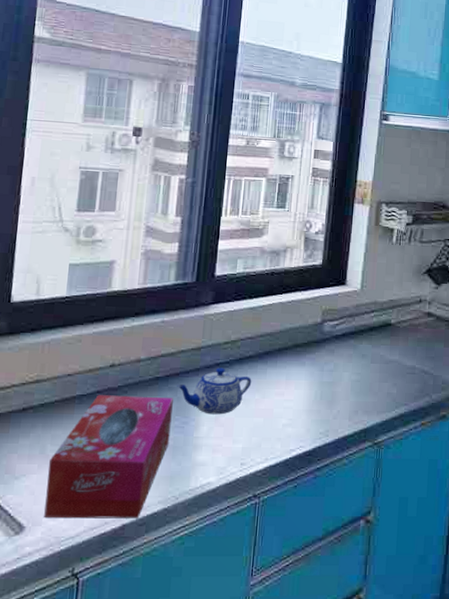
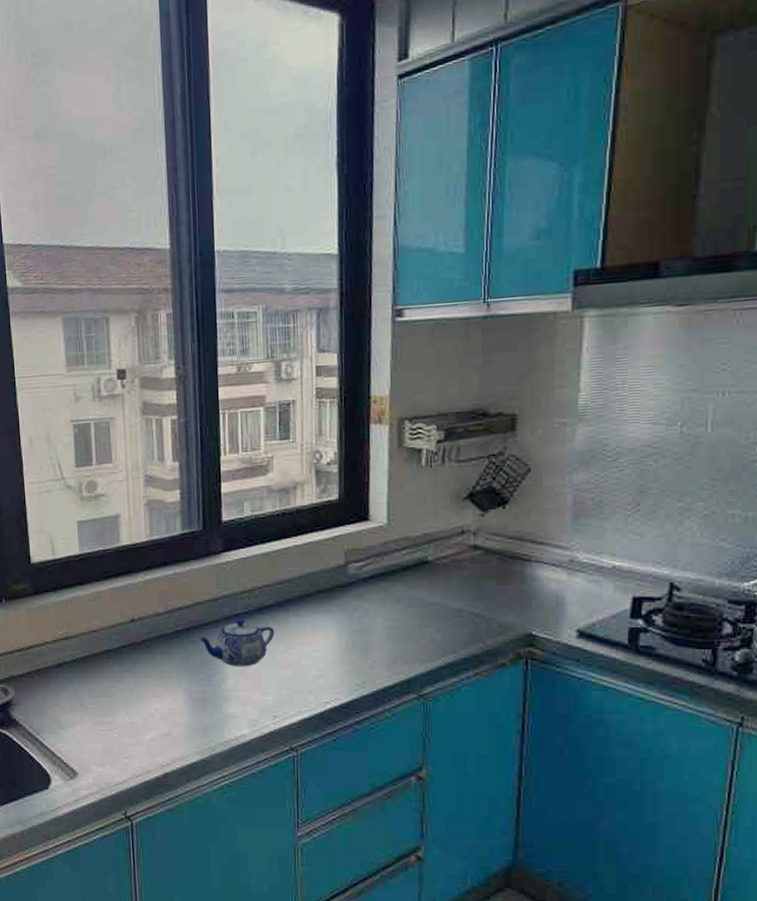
tissue box: present [44,395,173,519] -> none [89,650,198,768]

